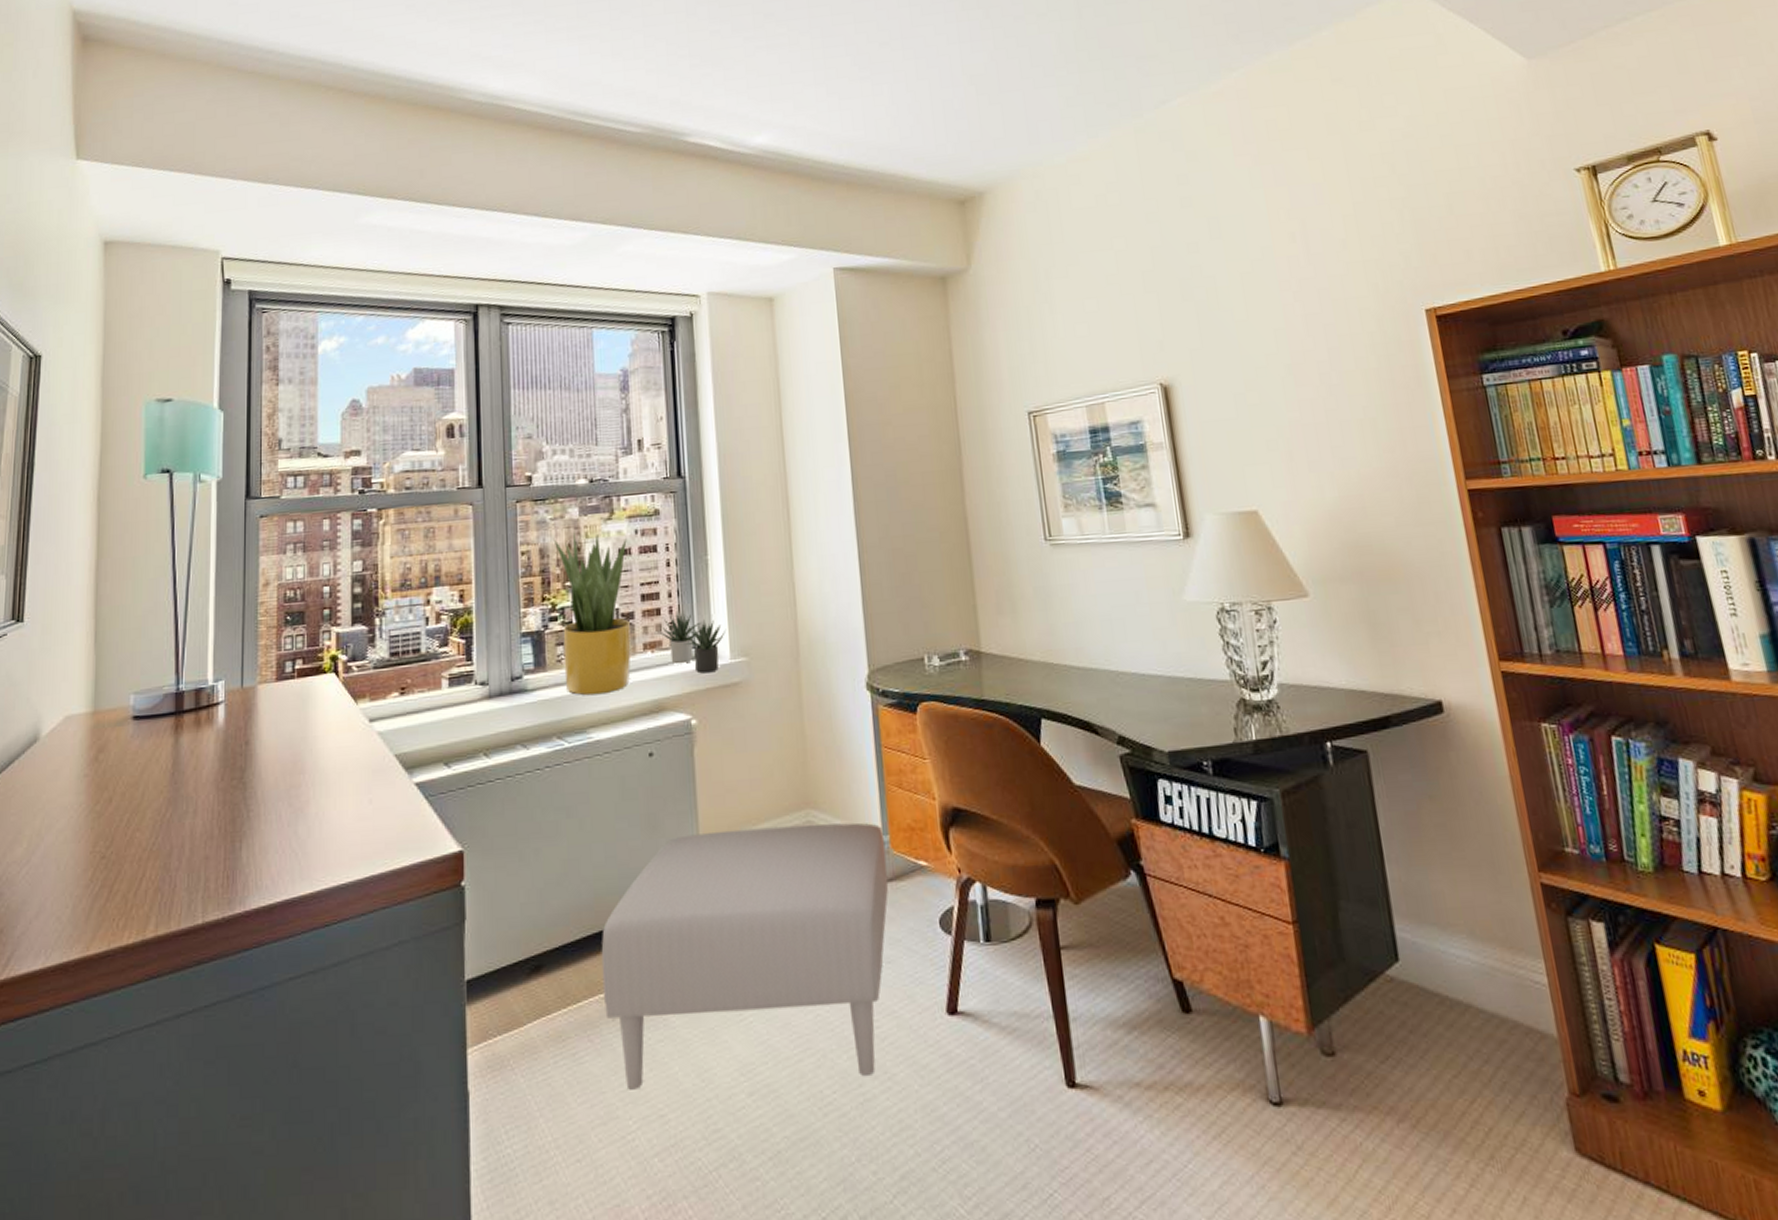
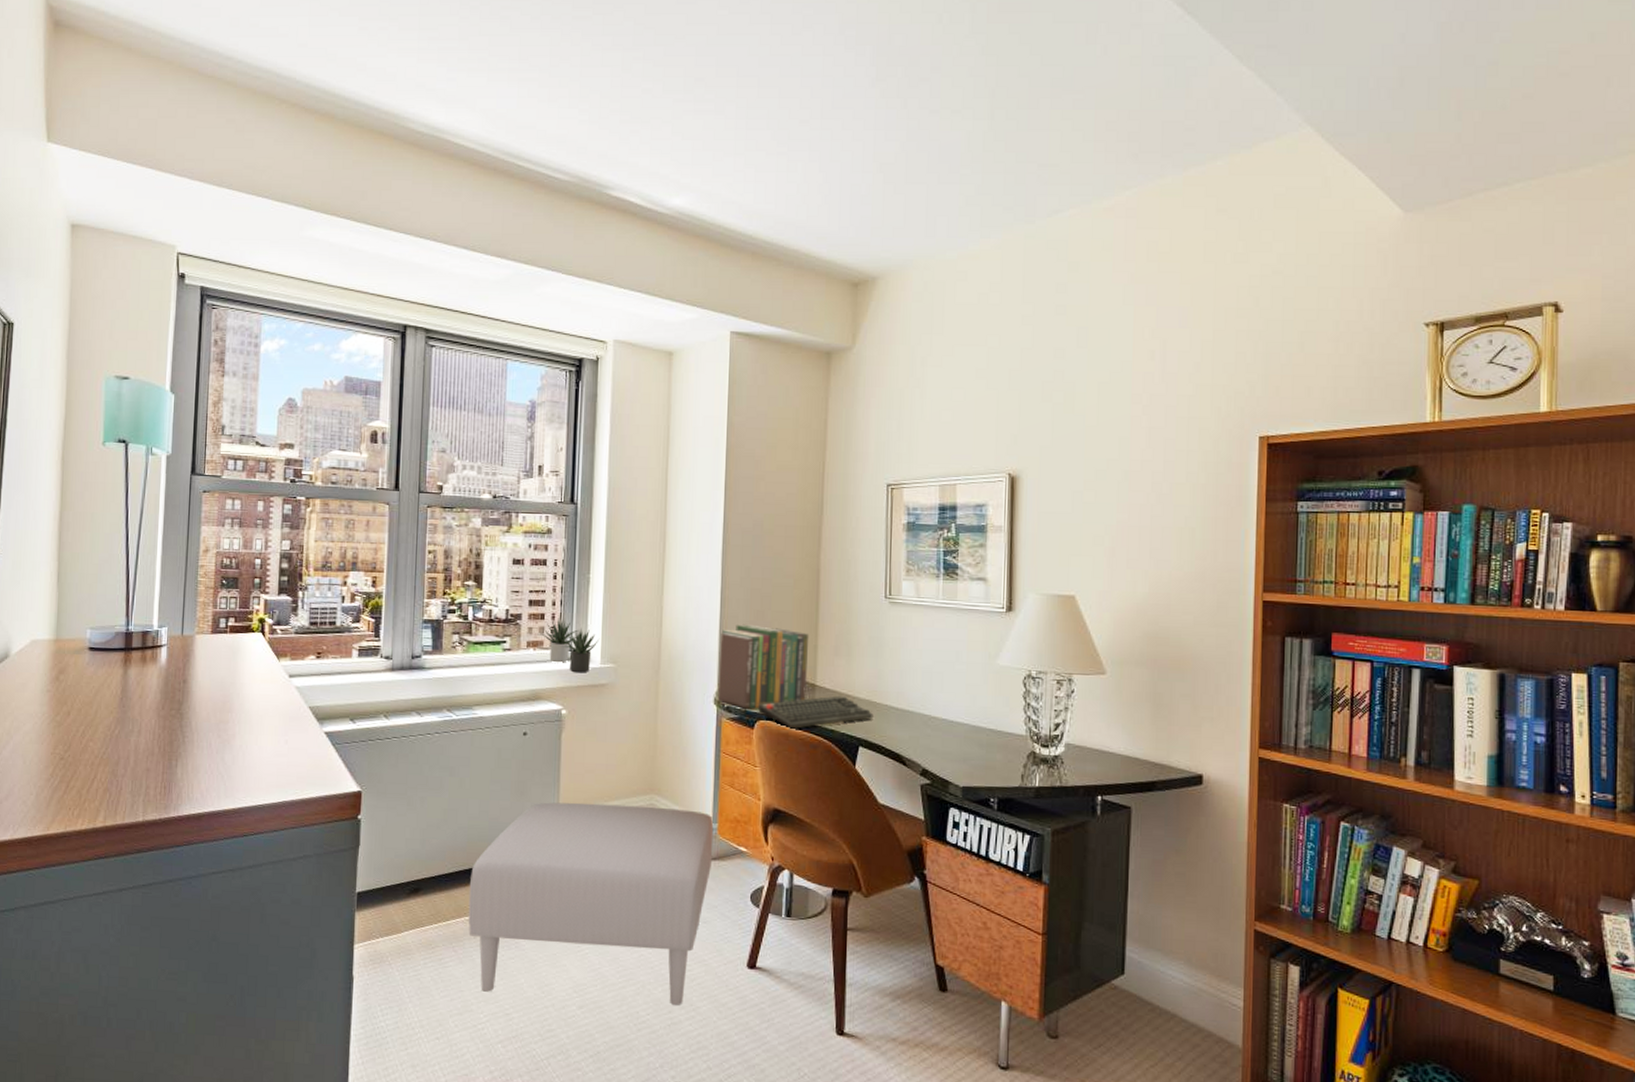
planter: present [553,531,631,695] -> none [457,538,521,679]
books: none [864,590,972,691] -> present [717,624,809,709]
computer keyboard: none [918,660,1053,708] -> present [758,695,874,729]

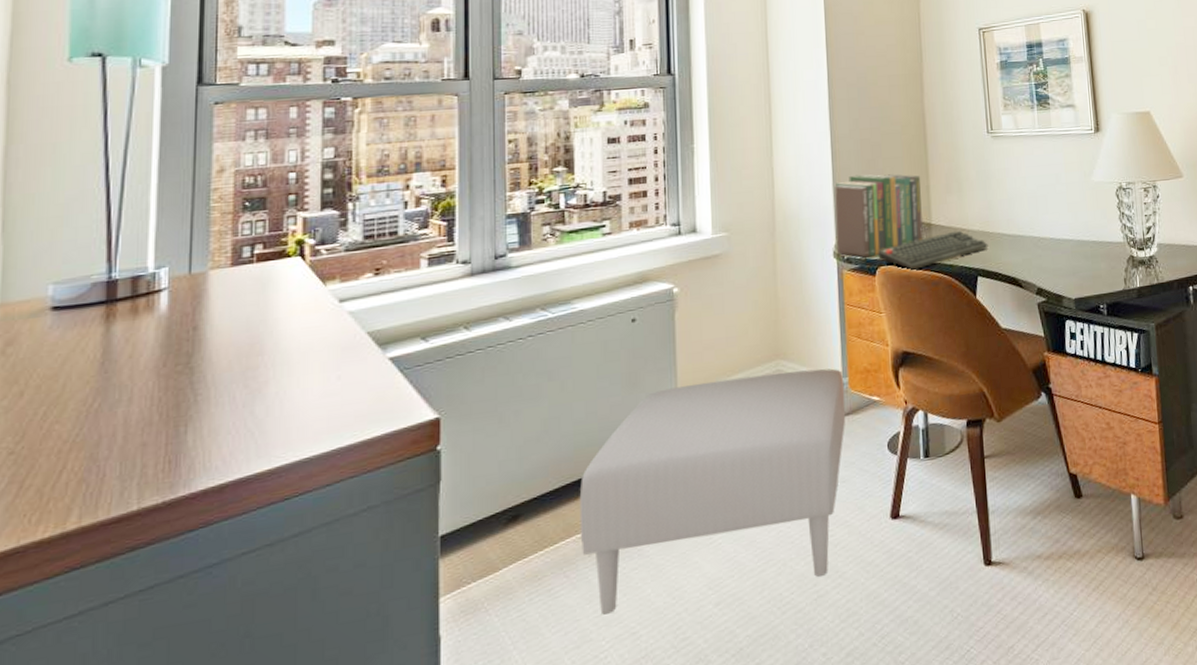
succulent plant: present [541,618,600,673] -> none [645,192,709,248]

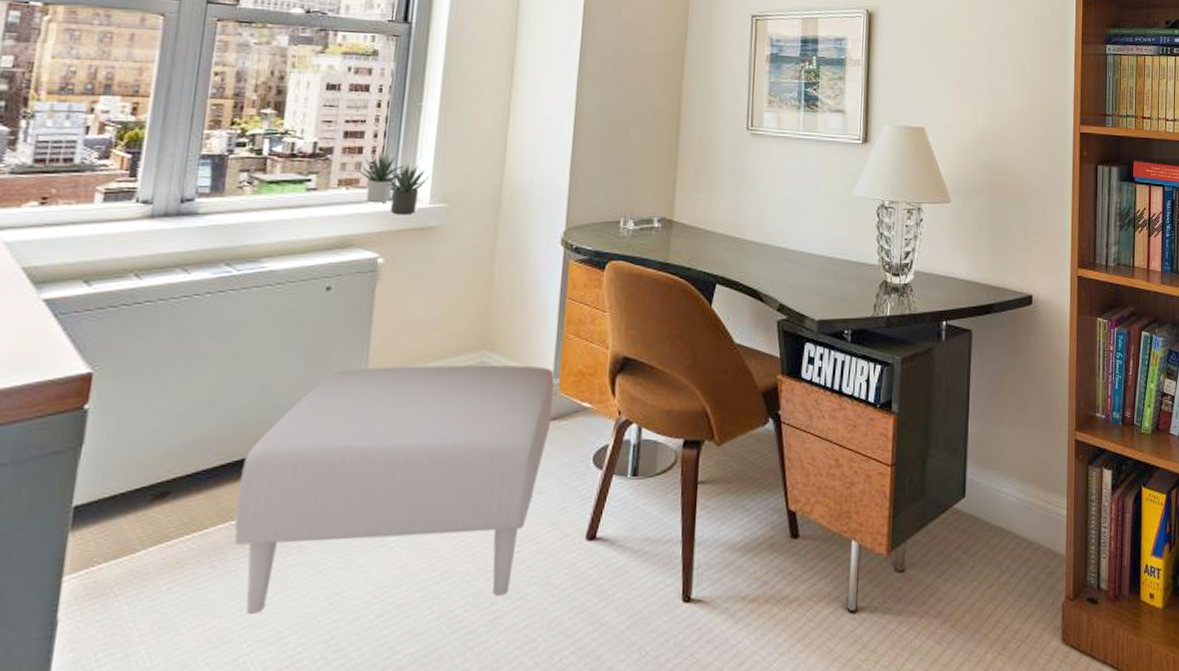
succulent plant: none [645,192,709,248] -> present [357,152,430,215]
books: present [834,174,923,258] -> none [565,157,668,249]
computer keyboard: present [878,230,988,270] -> none [610,231,732,269]

